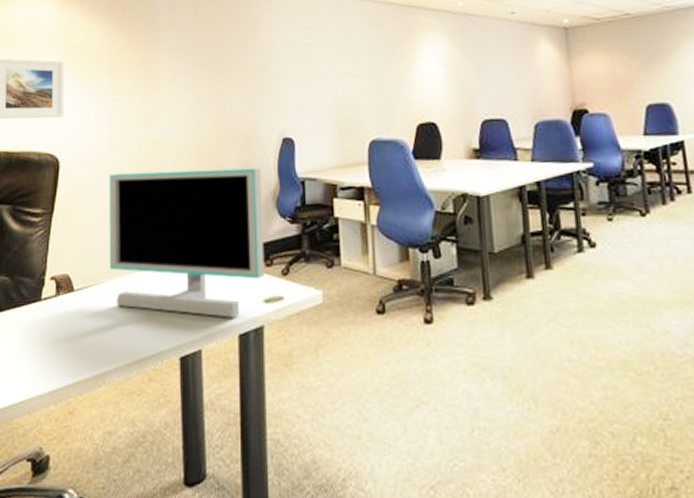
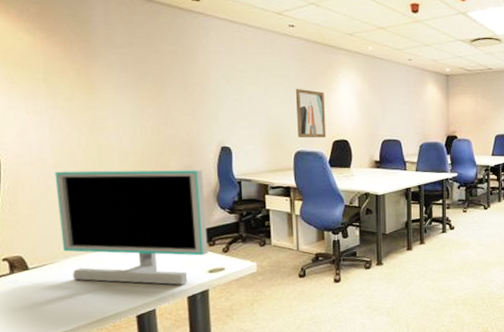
wall art: none [368,60,408,123] -> present [295,88,327,138]

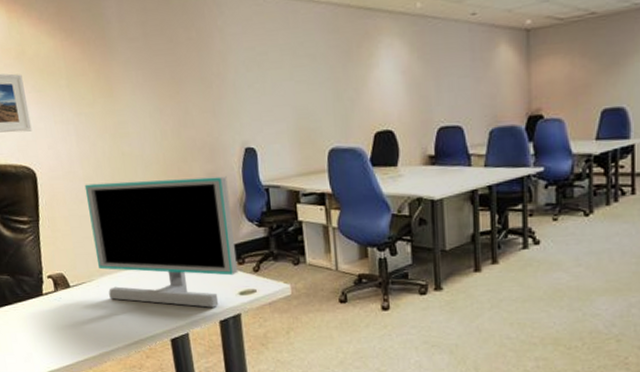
wall art: present [295,88,327,138] -> none [325,68,366,132]

